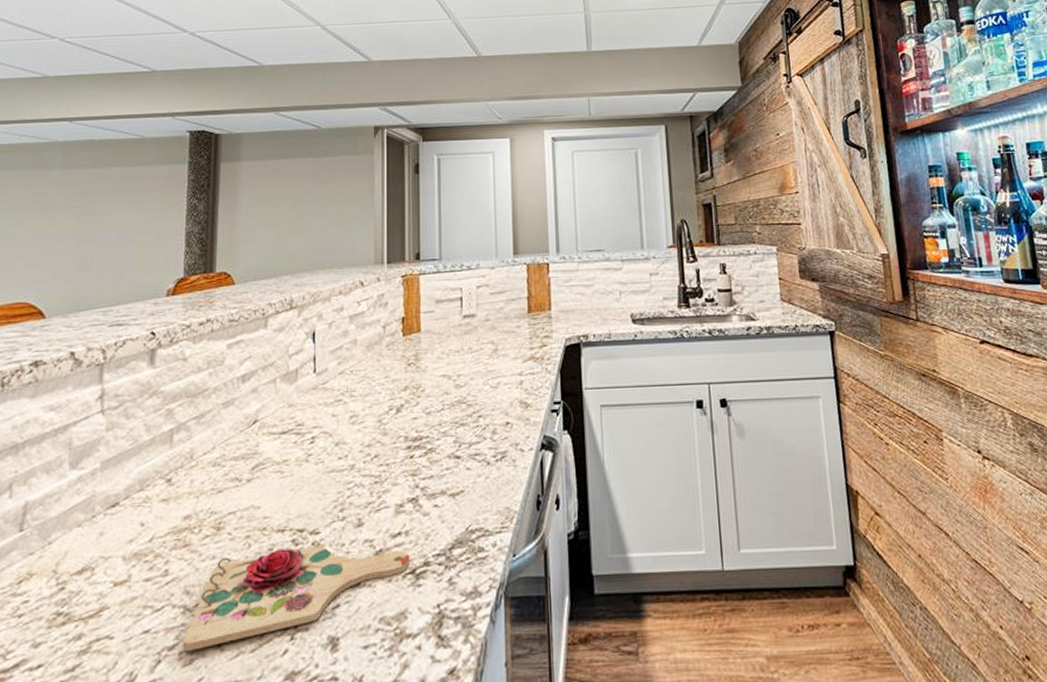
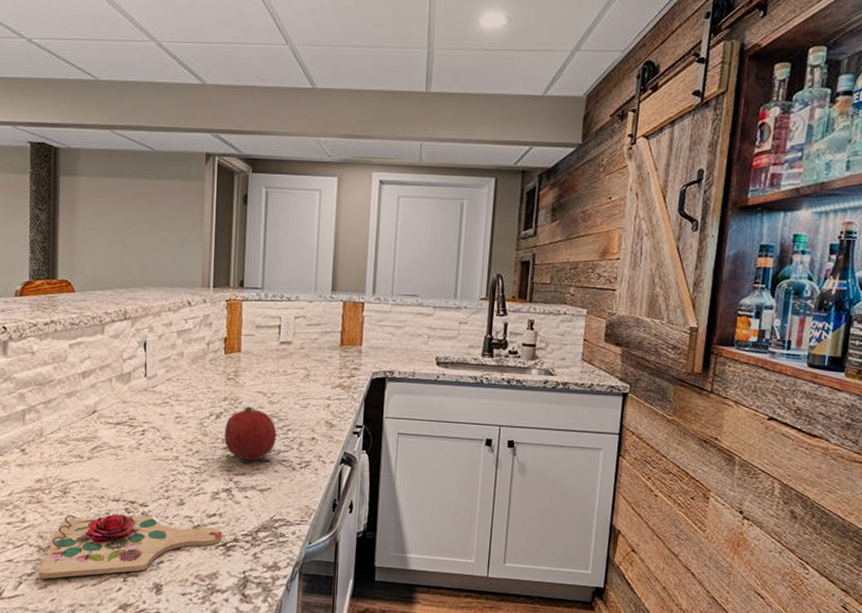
fruit: none [407,394,466,459] -> present [224,406,276,461]

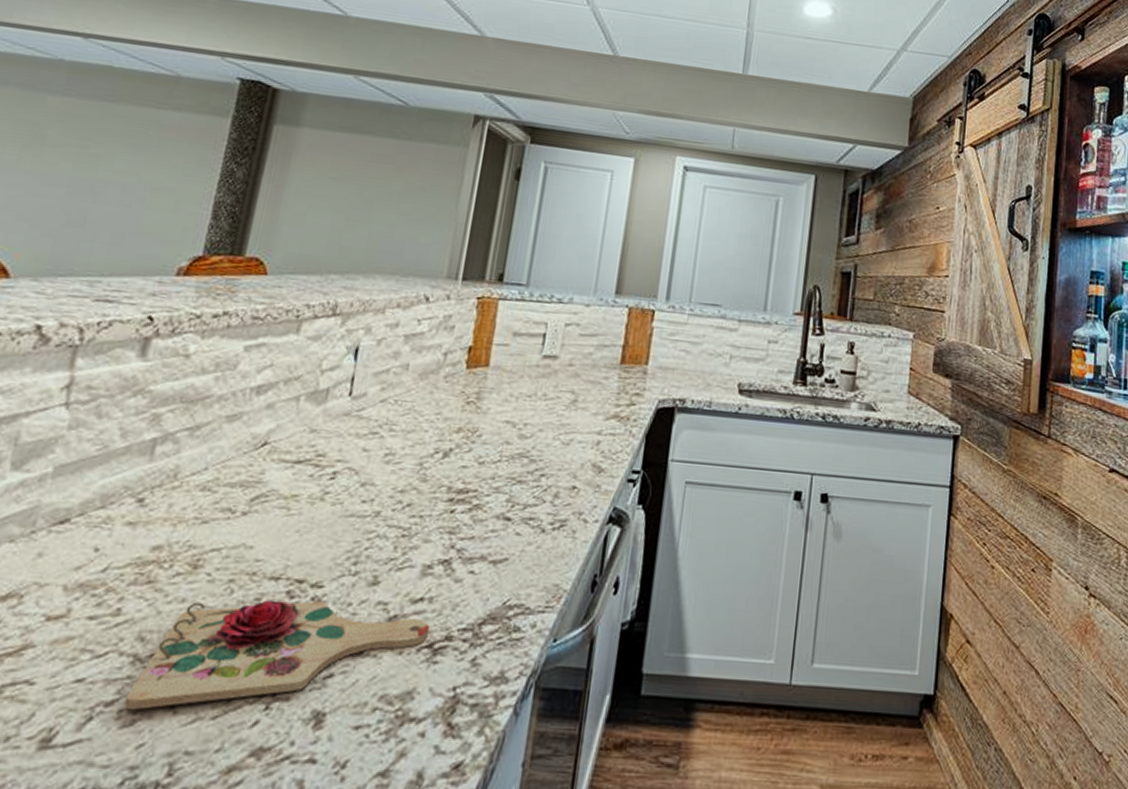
fruit: present [224,406,276,461] -> none [450,441,525,518]

